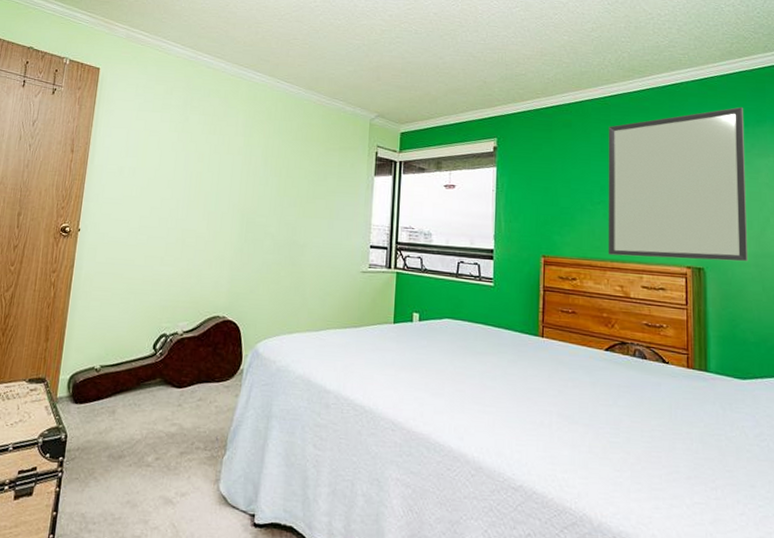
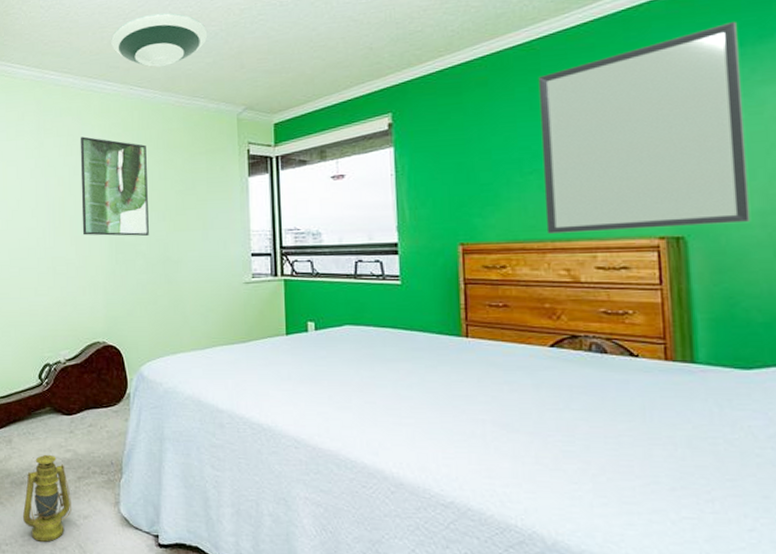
lantern: none [115,427,171,521] -> present [22,454,71,542]
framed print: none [215,118,286,218] -> present [80,136,149,236]
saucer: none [265,19,352,67] -> present [111,13,208,67]

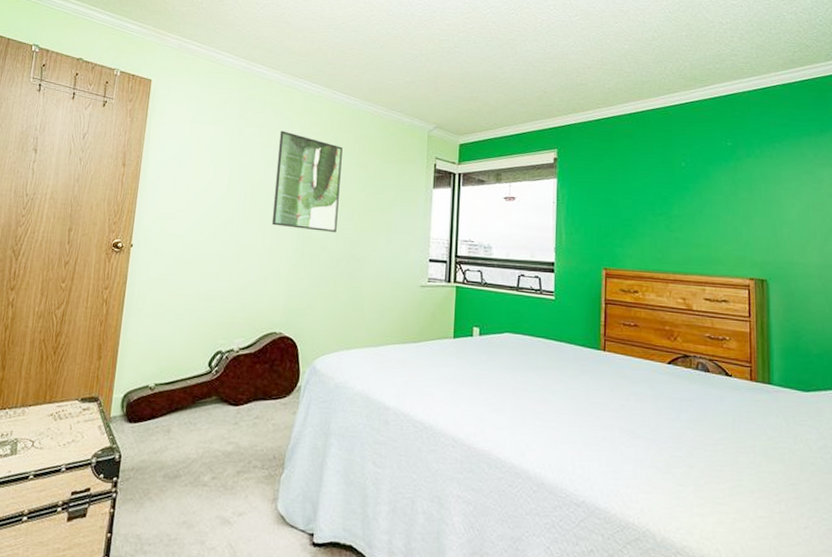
lantern: present [22,454,71,542] -> none [171,446,228,542]
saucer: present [111,13,208,67] -> none [320,29,409,78]
home mirror: present [538,21,751,234] -> none [670,116,812,273]

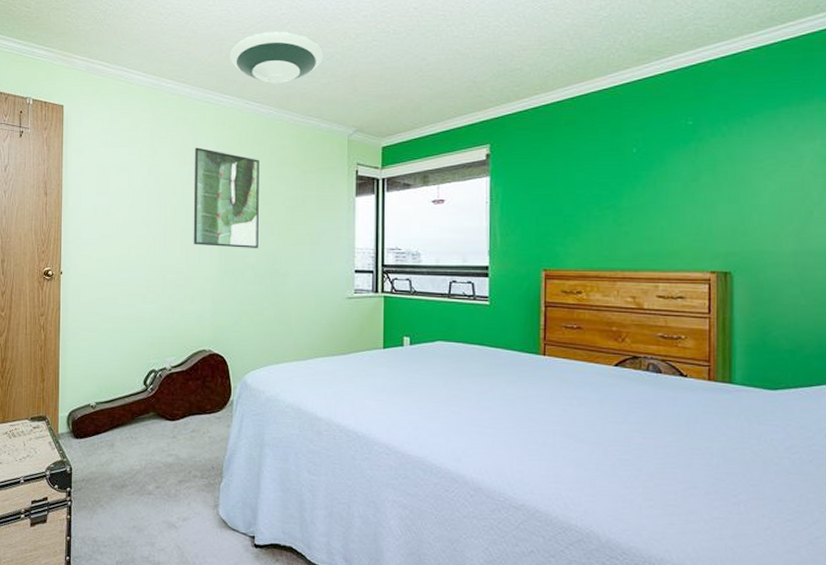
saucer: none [320,29,409,78] -> present [229,30,324,83]

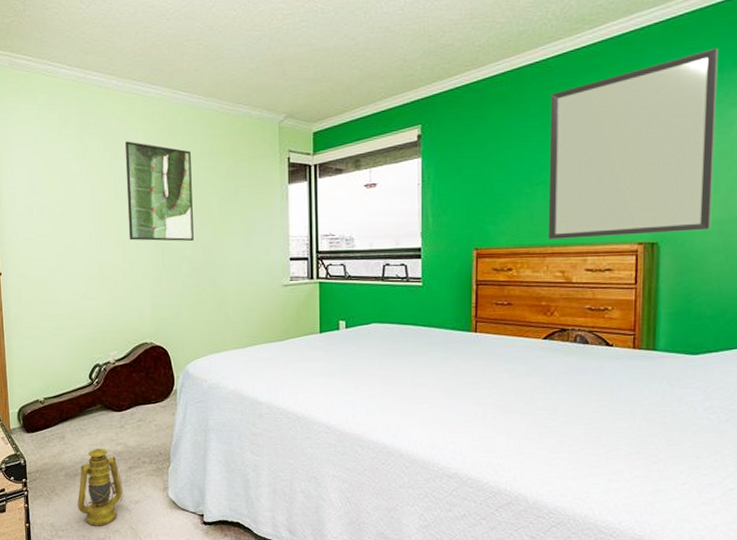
lantern: none [122,458,171,544] -> present [77,448,123,526]
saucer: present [229,30,324,83] -> none [155,14,251,71]
home mirror: none [618,82,786,264] -> present [548,47,718,240]

